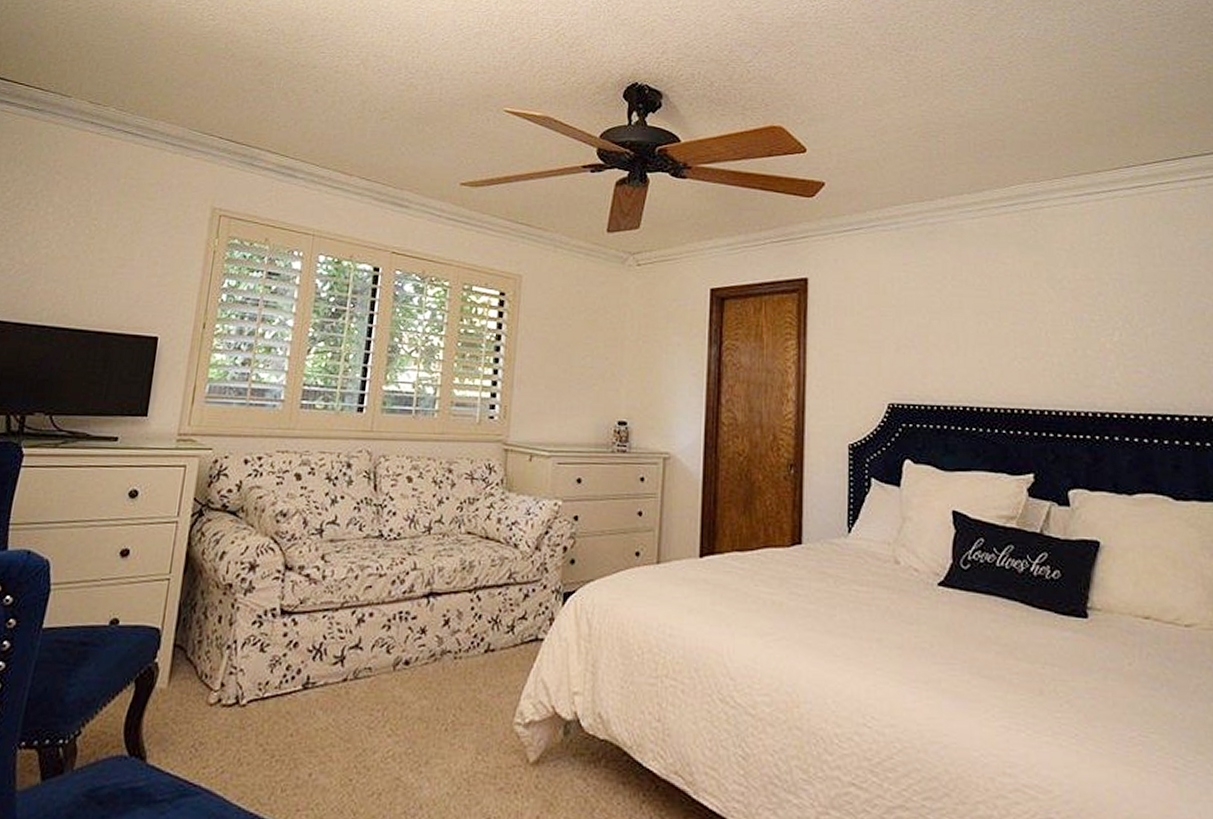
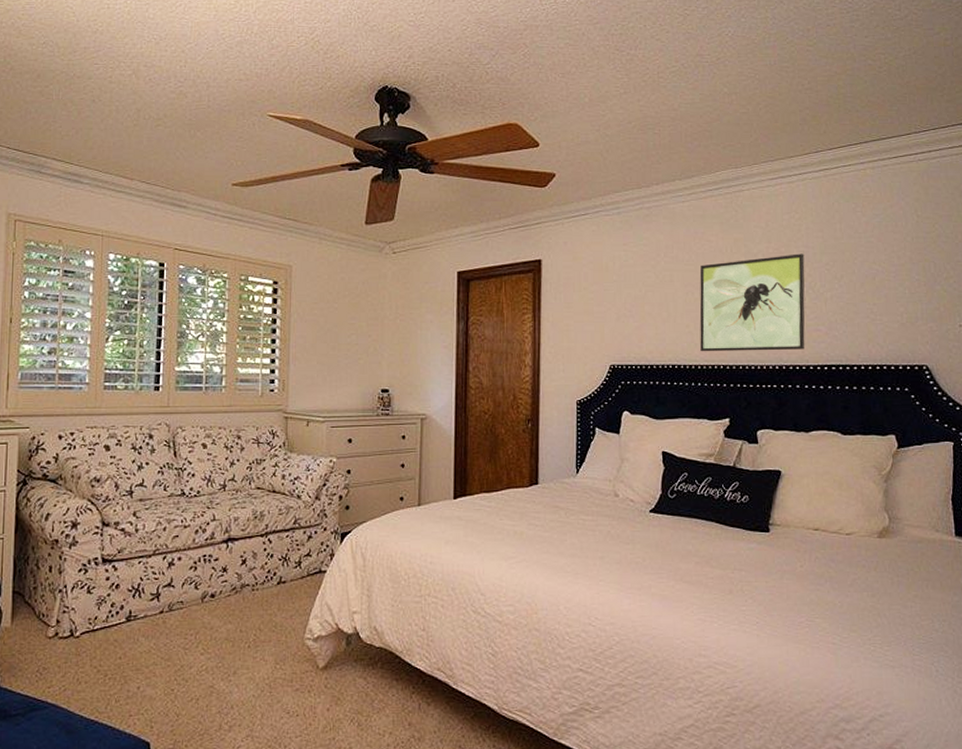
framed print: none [994,281,1124,395] -> present [699,253,805,352]

